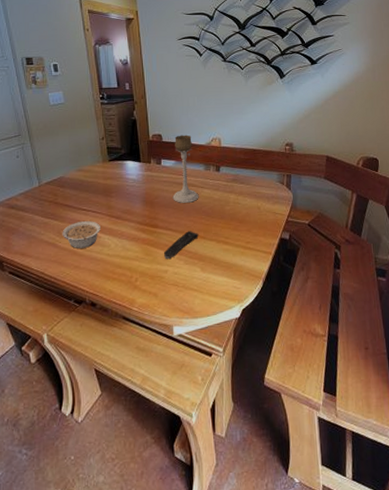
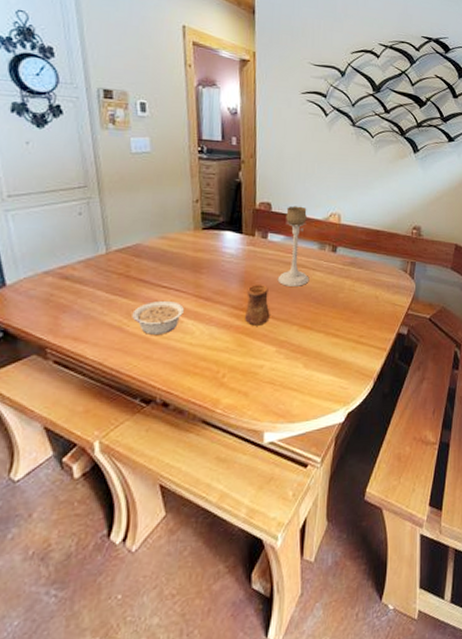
cup: none [148,203,169,238] -> present [245,285,270,326]
remote control: present [164,231,199,260] -> none [261,320,305,353]

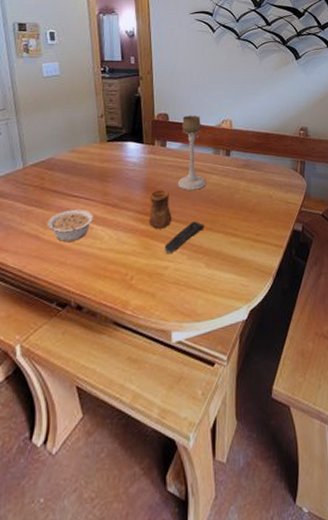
remote control: none [261,320,305,353] -> present [165,221,205,255]

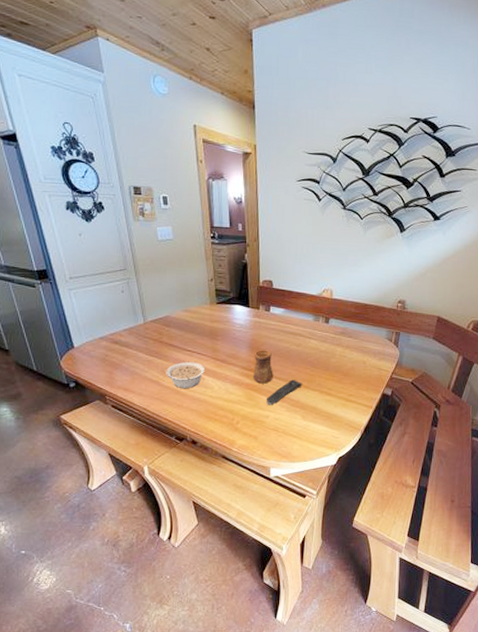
candle holder: present [177,115,207,190] -> none [279,283,306,352]

